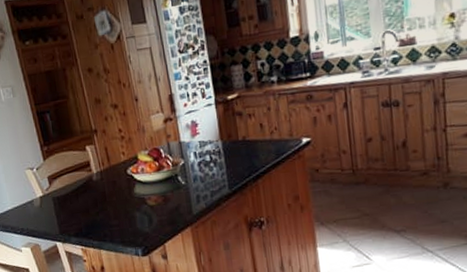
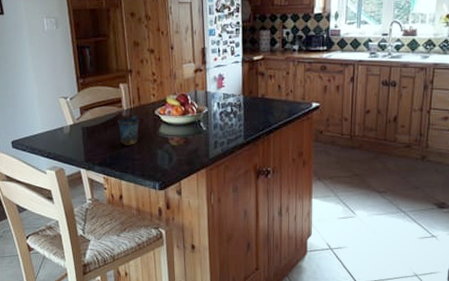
mug: none [89,178,113,211] -> present [118,115,139,145]

